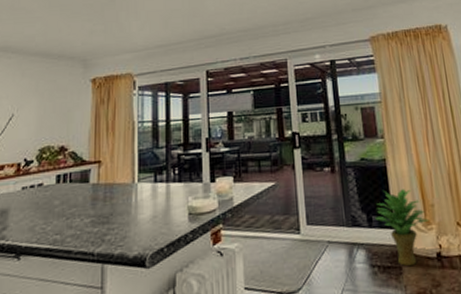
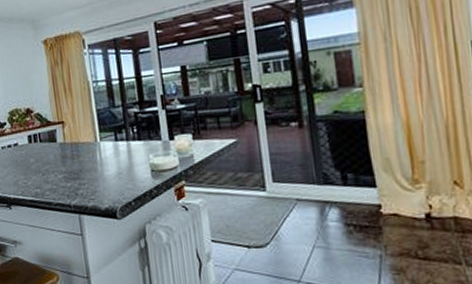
potted plant: present [375,189,429,266] -> none [351,144,418,226]

